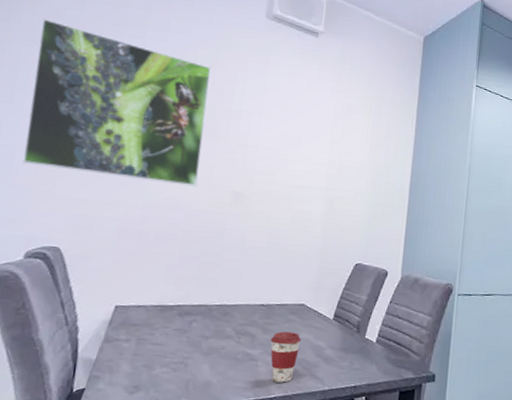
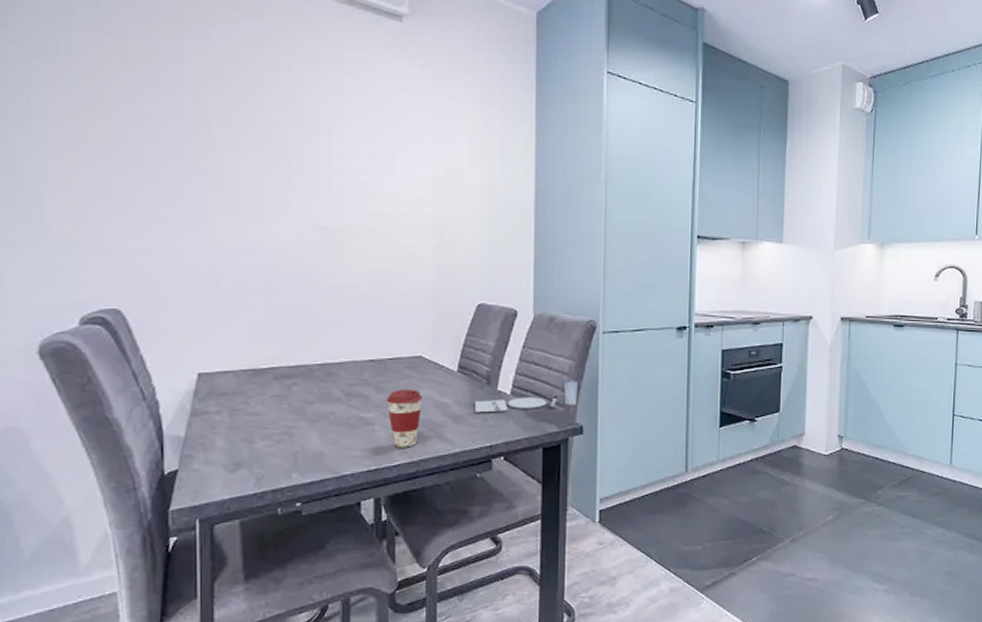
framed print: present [22,18,211,187] -> none [47,19,275,224]
place setting: none [344,333,434,357] -> present [475,380,578,413]

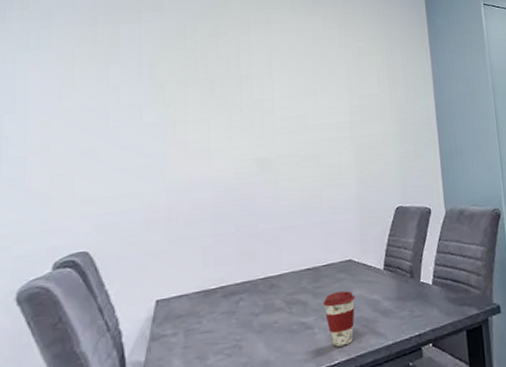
place setting: present [475,380,578,413] -> none [402,263,492,306]

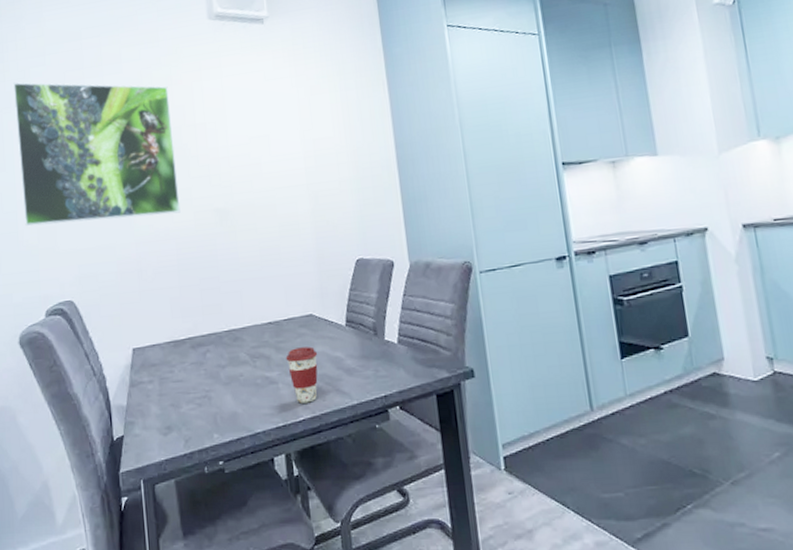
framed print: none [32,21,219,172] -> present [12,82,181,226]

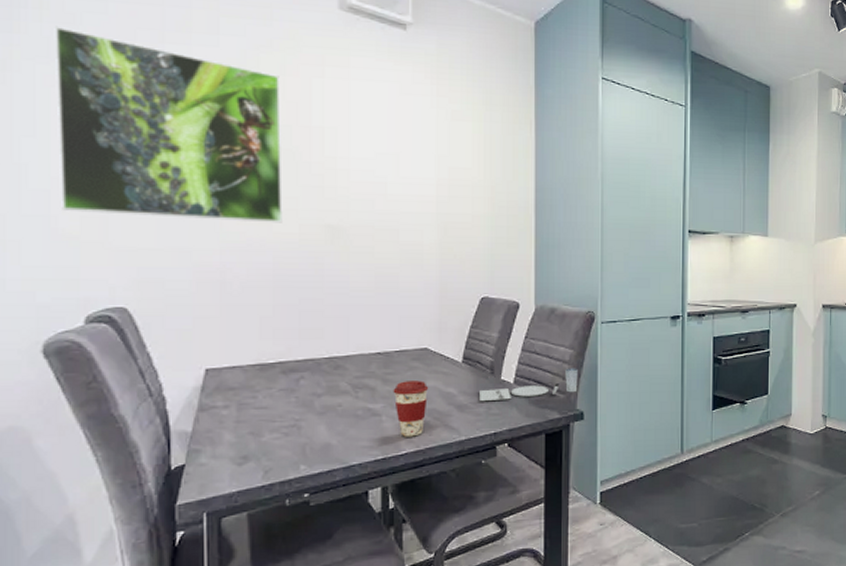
place setting: none [365,322,464,364] -> present [480,368,578,402]

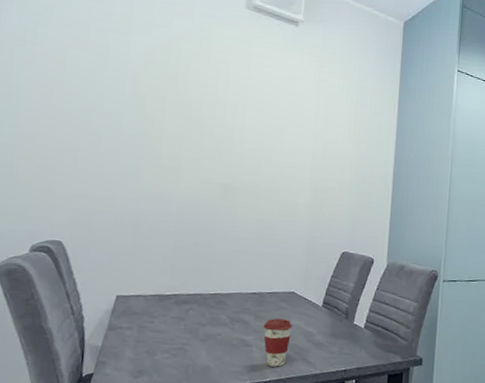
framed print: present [54,25,283,223] -> none [22,17,195,180]
place setting: present [480,368,578,402] -> none [334,318,420,342]

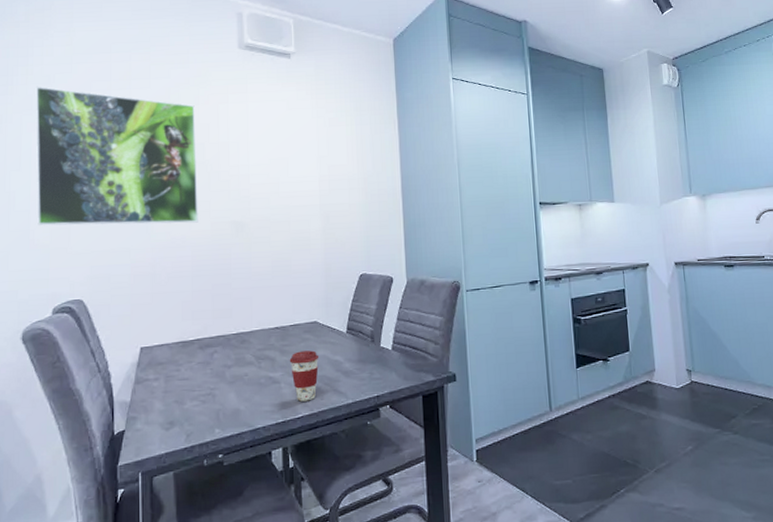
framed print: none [22,17,195,180] -> present [35,86,198,226]

